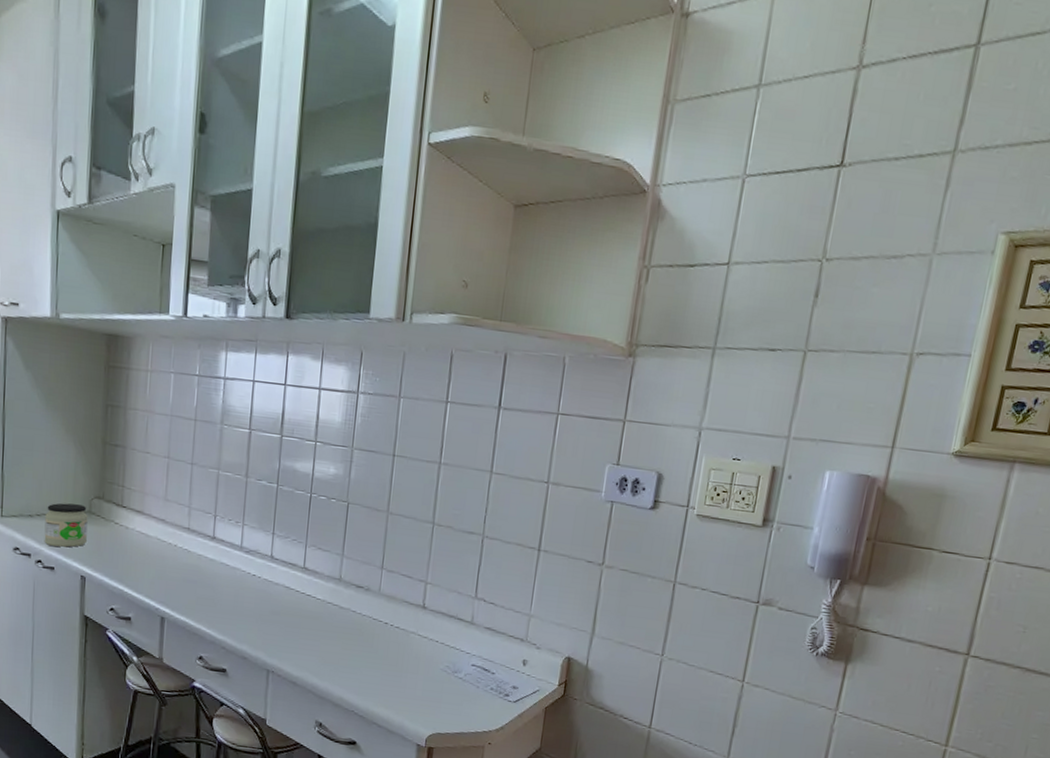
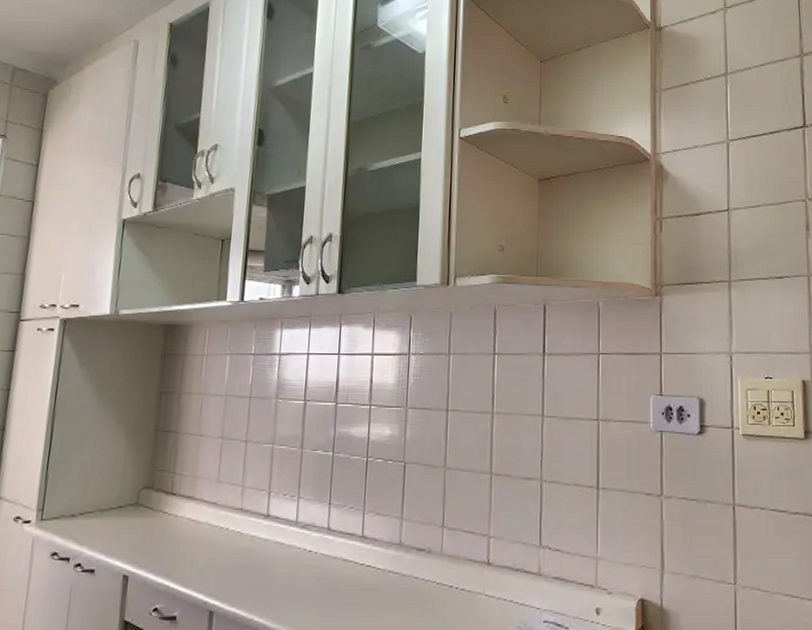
jar: present [44,503,88,548] -> none [85,497,135,546]

